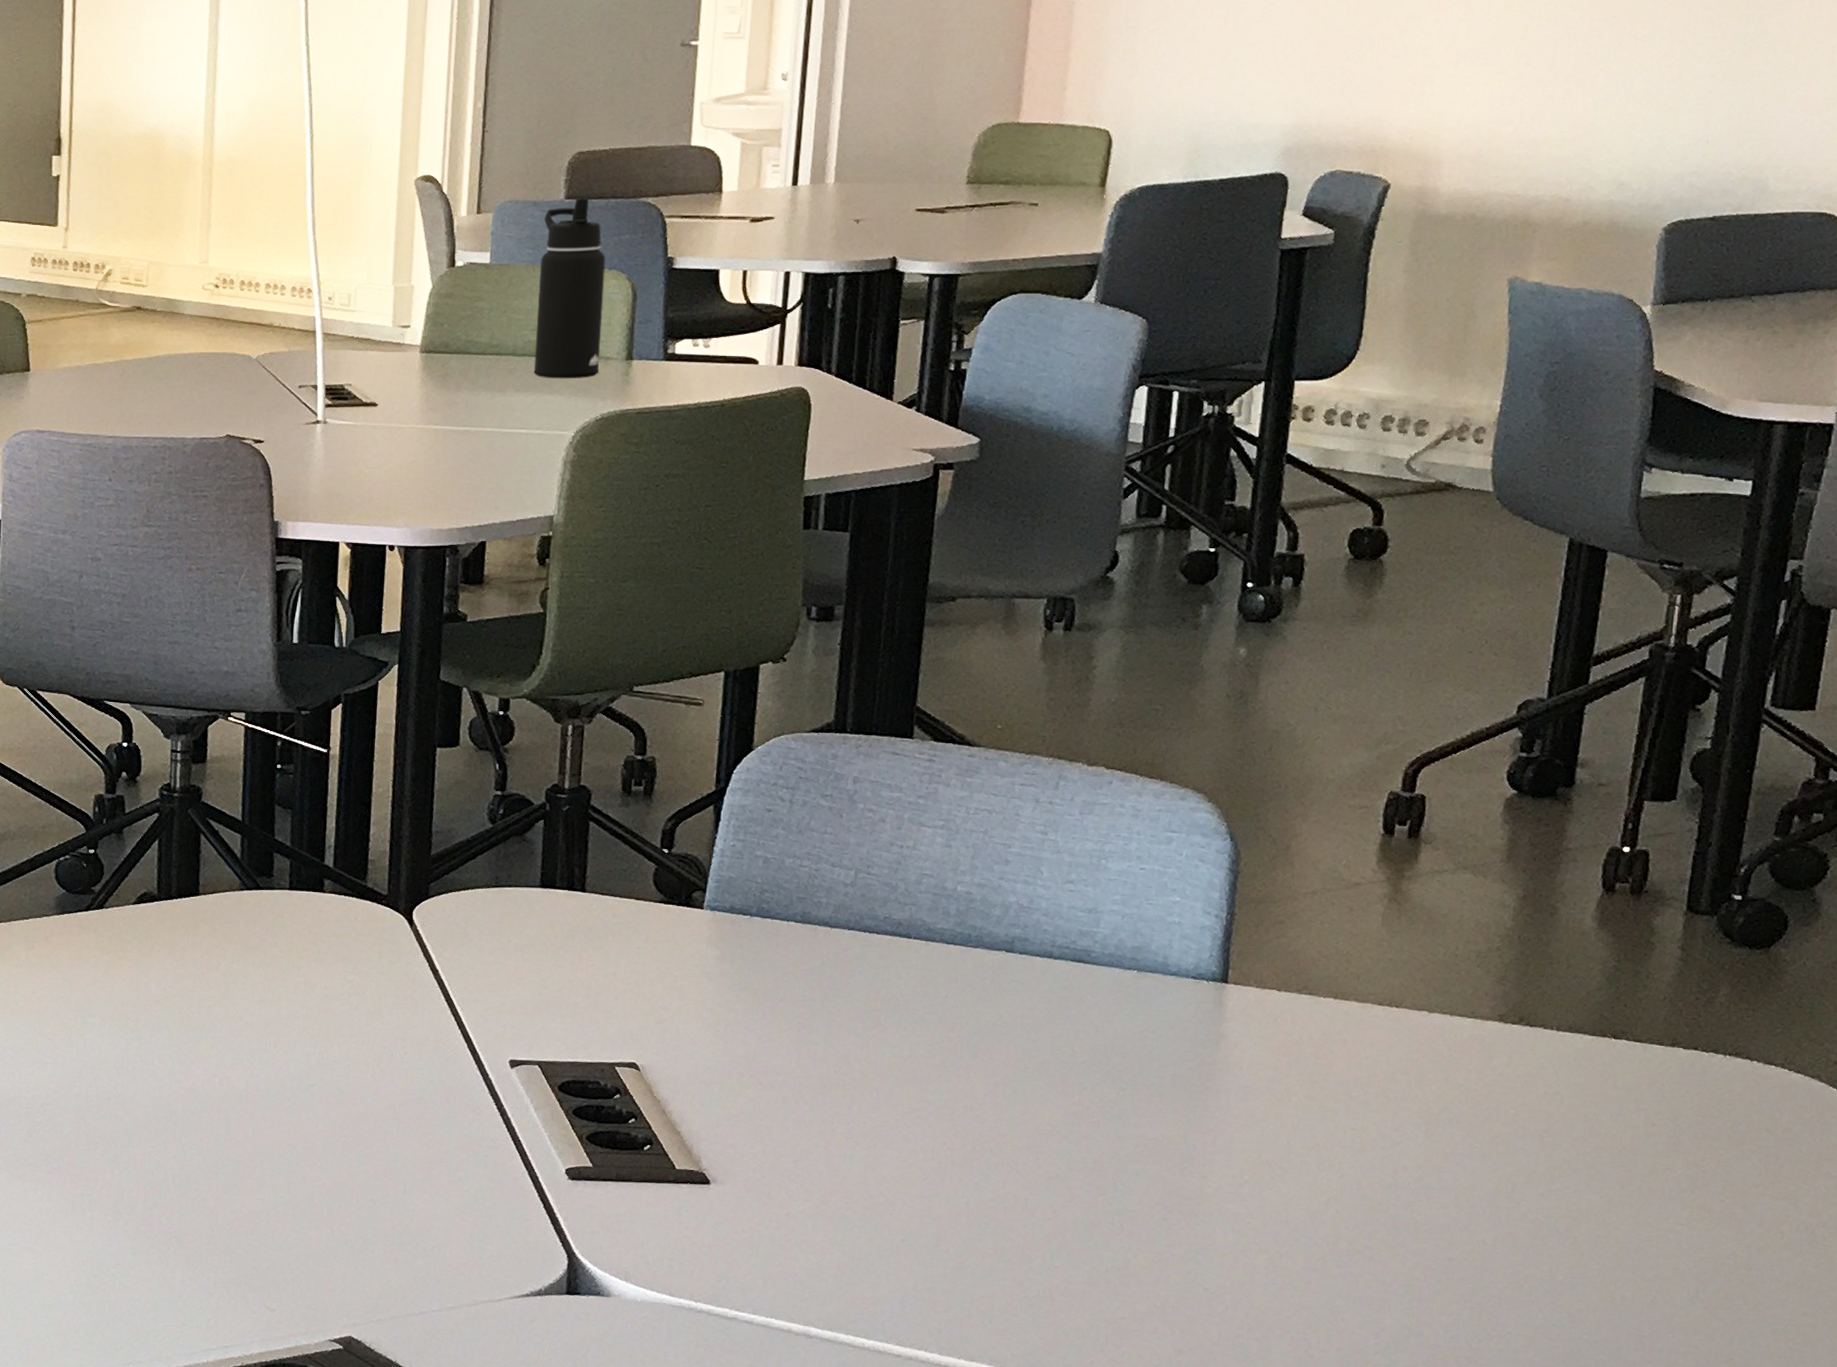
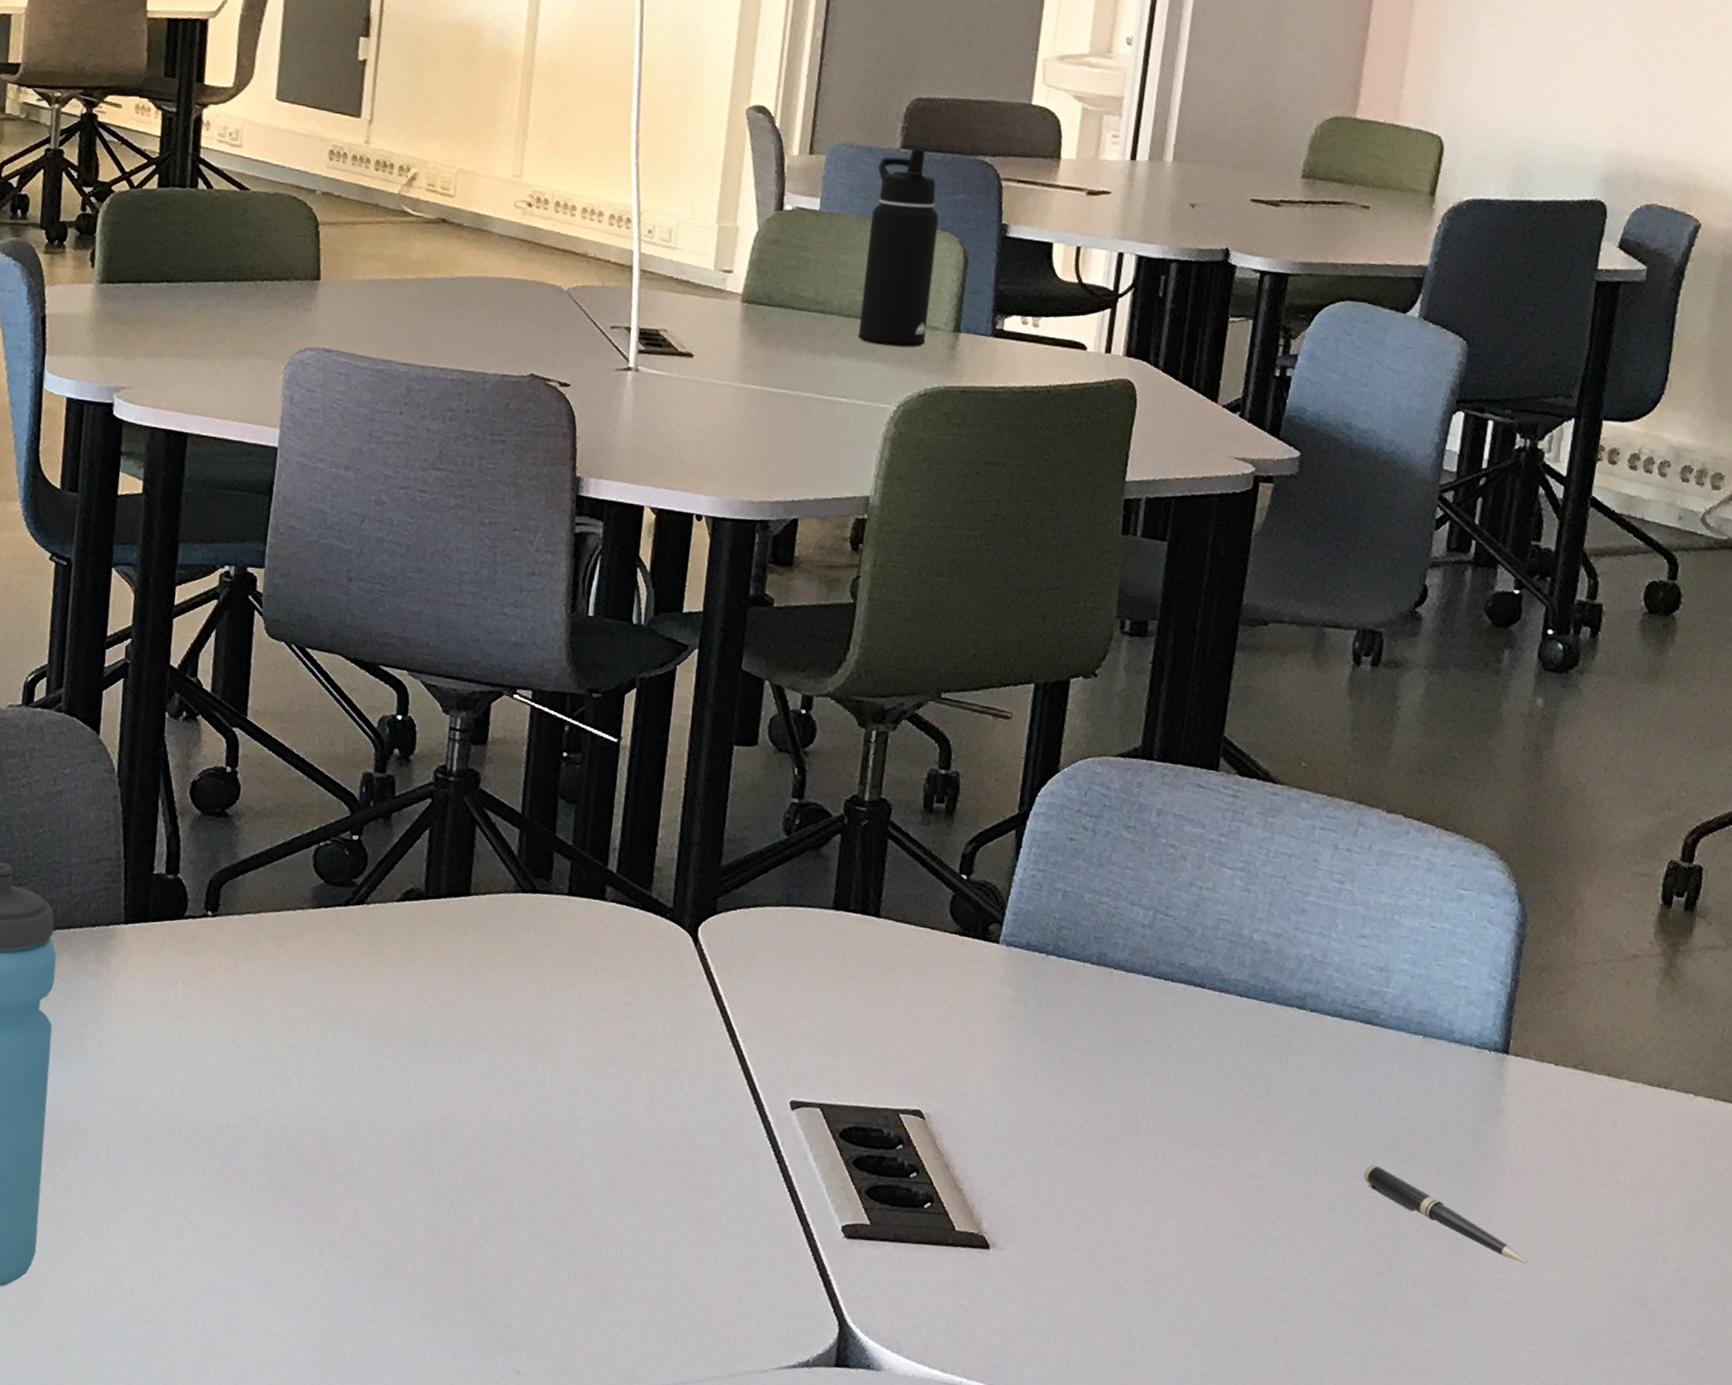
pen: none [1082,1092,1261,1179] -> present [1363,1164,1530,1265]

